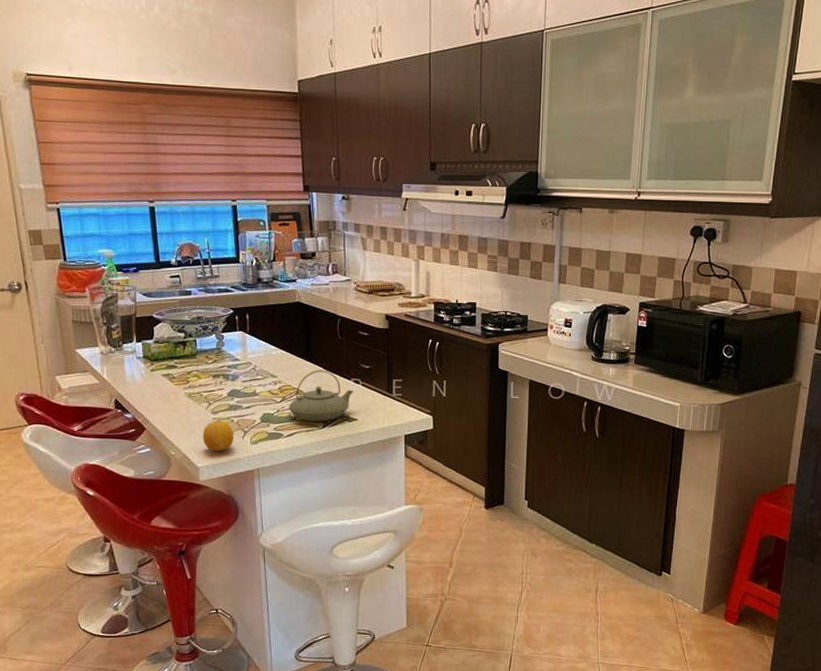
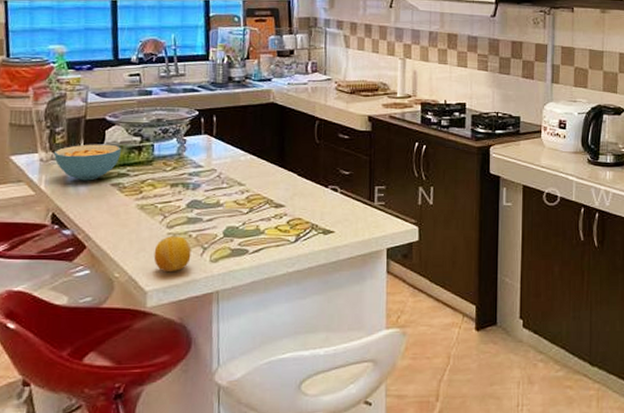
cereal bowl: none [111,339,168,372] -> present [53,144,121,181]
teapot: present [288,370,353,422] -> none [256,176,331,235]

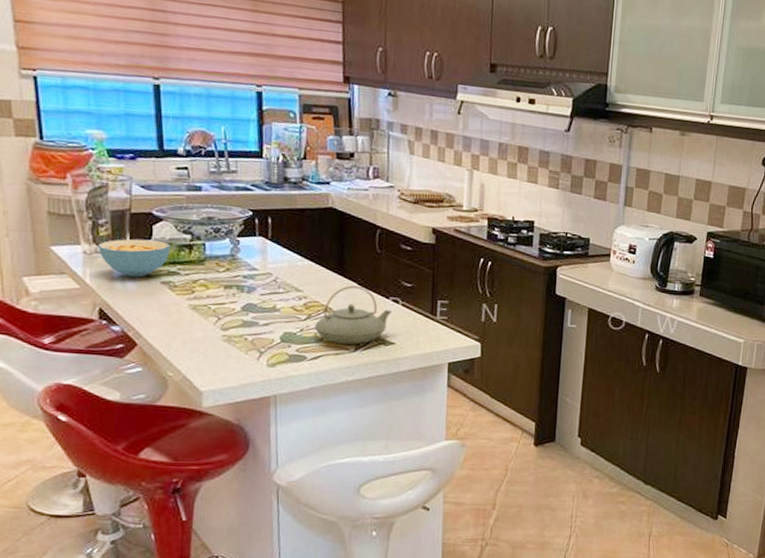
fruit: present [153,236,191,272] -> none [208,338,248,374]
teapot: none [256,176,331,235] -> present [314,285,392,344]

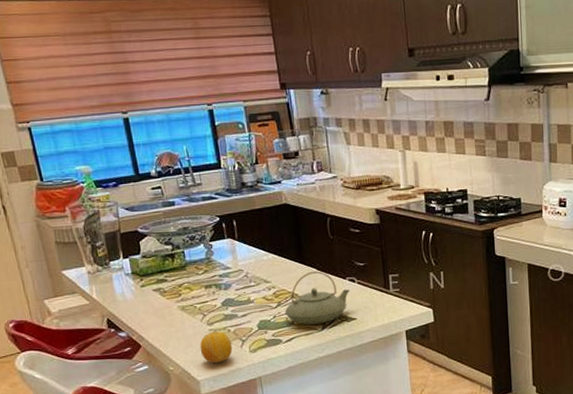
cereal bowl: present [97,238,170,277] -> none [98,254,157,289]
fruit: none [208,338,248,374] -> present [200,331,233,364]

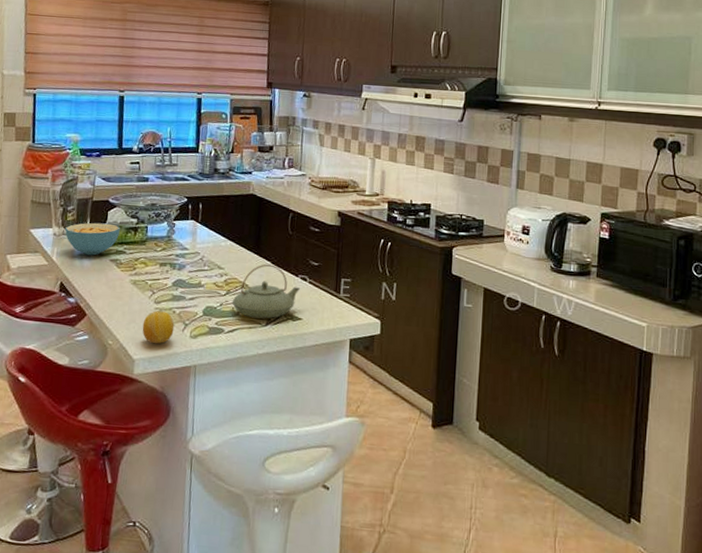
cereal bowl: none [98,254,157,289] -> present [64,222,120,256]

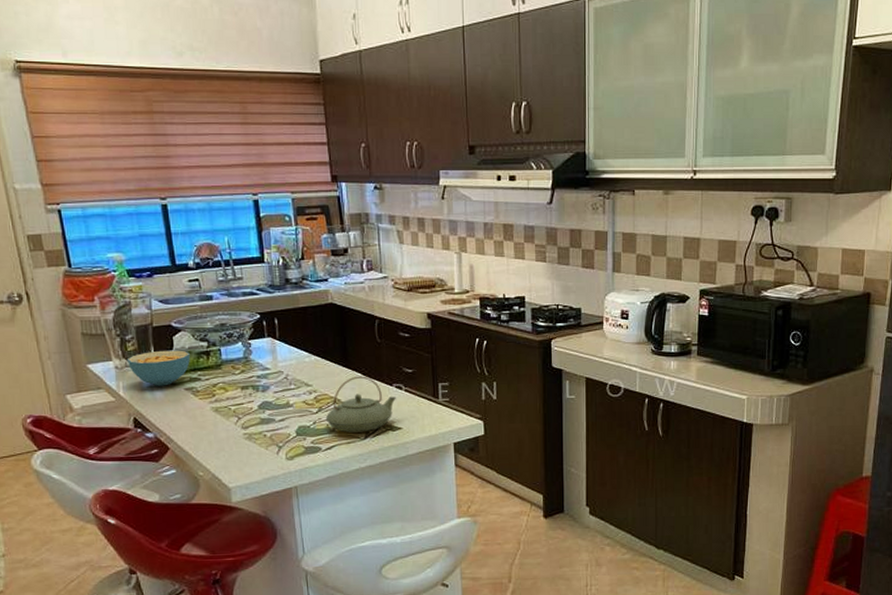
fruit: present [142,311,175,344] -> none [233,436,268,470]

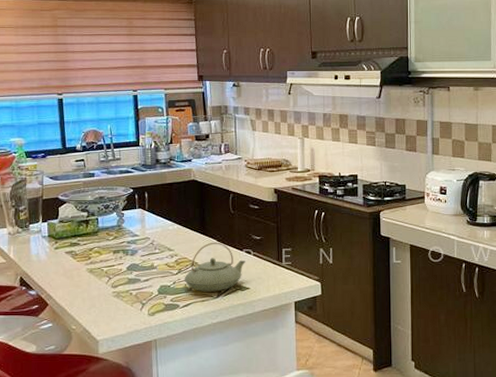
cereal bowl: present [126,350,190,386] -> none [18,219,72,250]

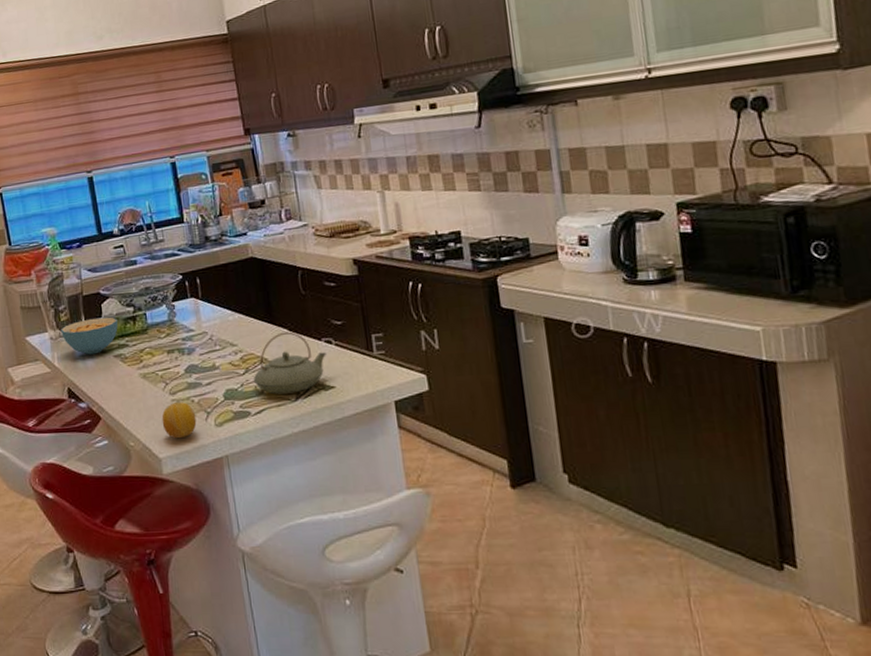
cereal bowl: none [18,219,72,250] -> present [60,317,118,355]
fruit: none [102,294,133,325] -> present [161,402,197,439]

